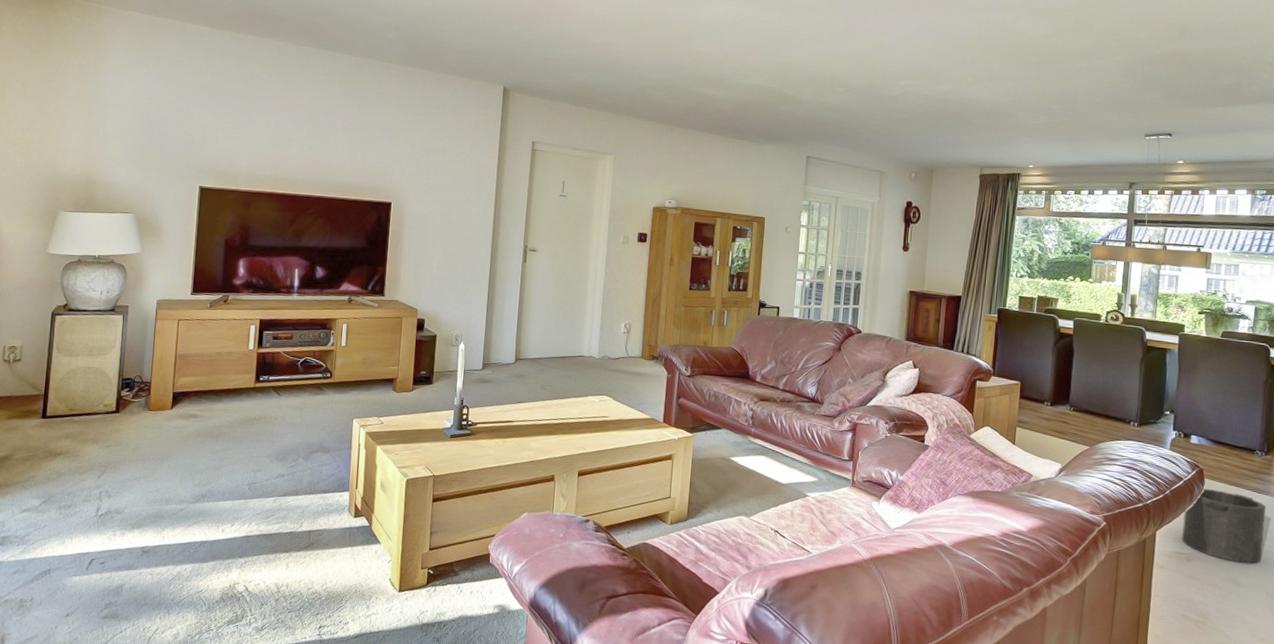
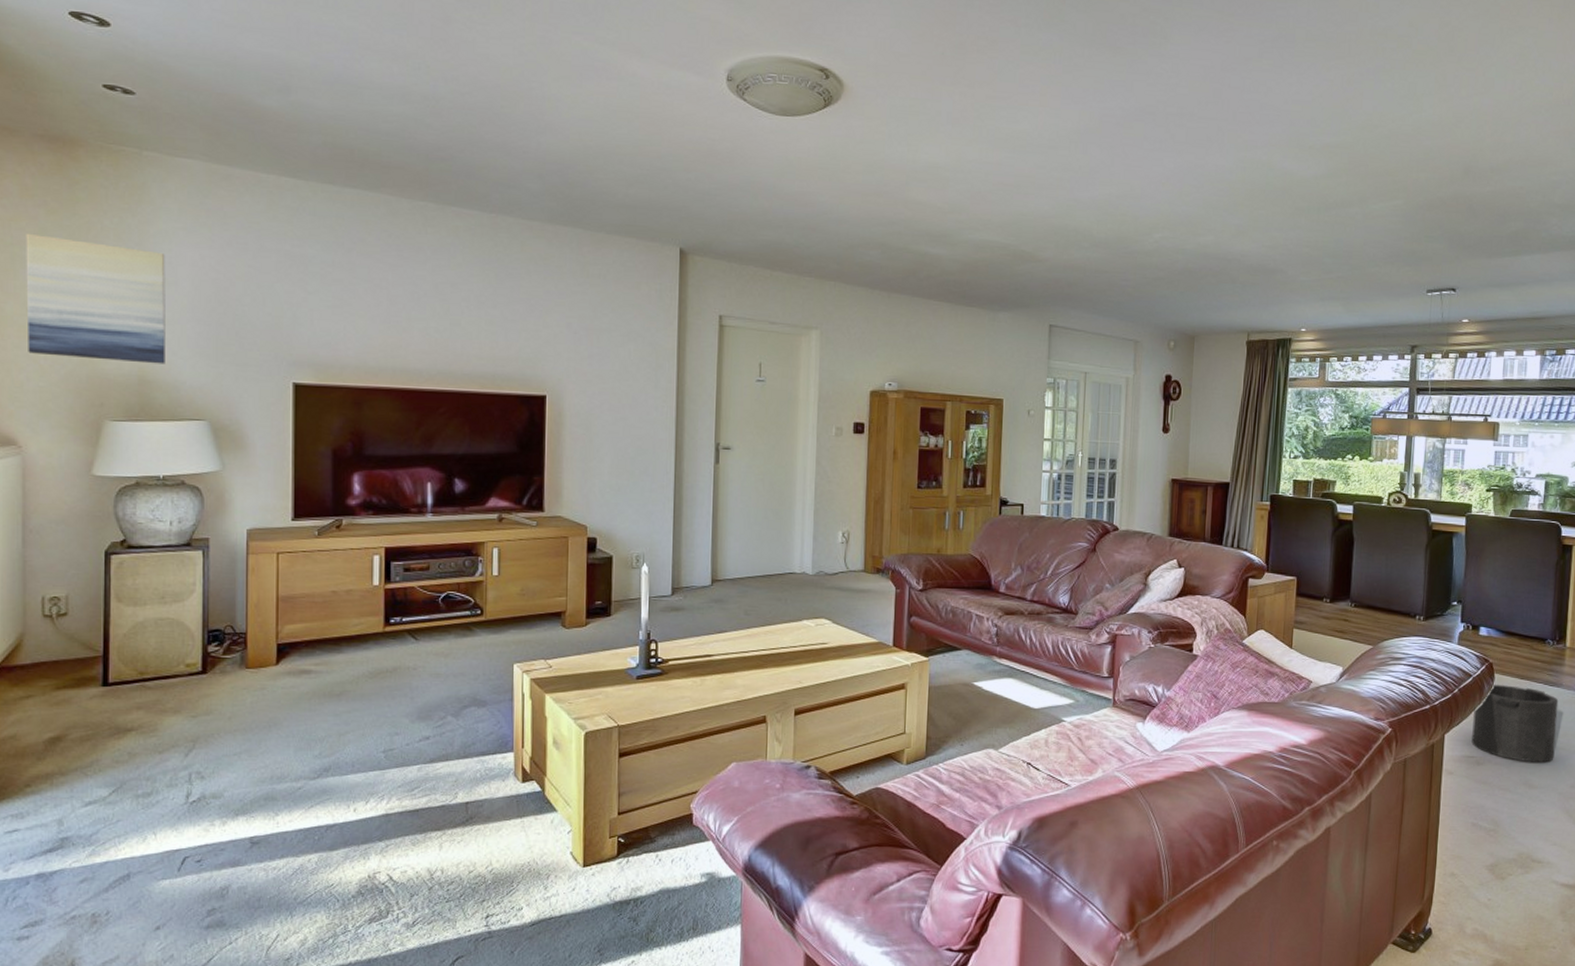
wall art: none [9,66,113,169] -> present [26,233,165,364]

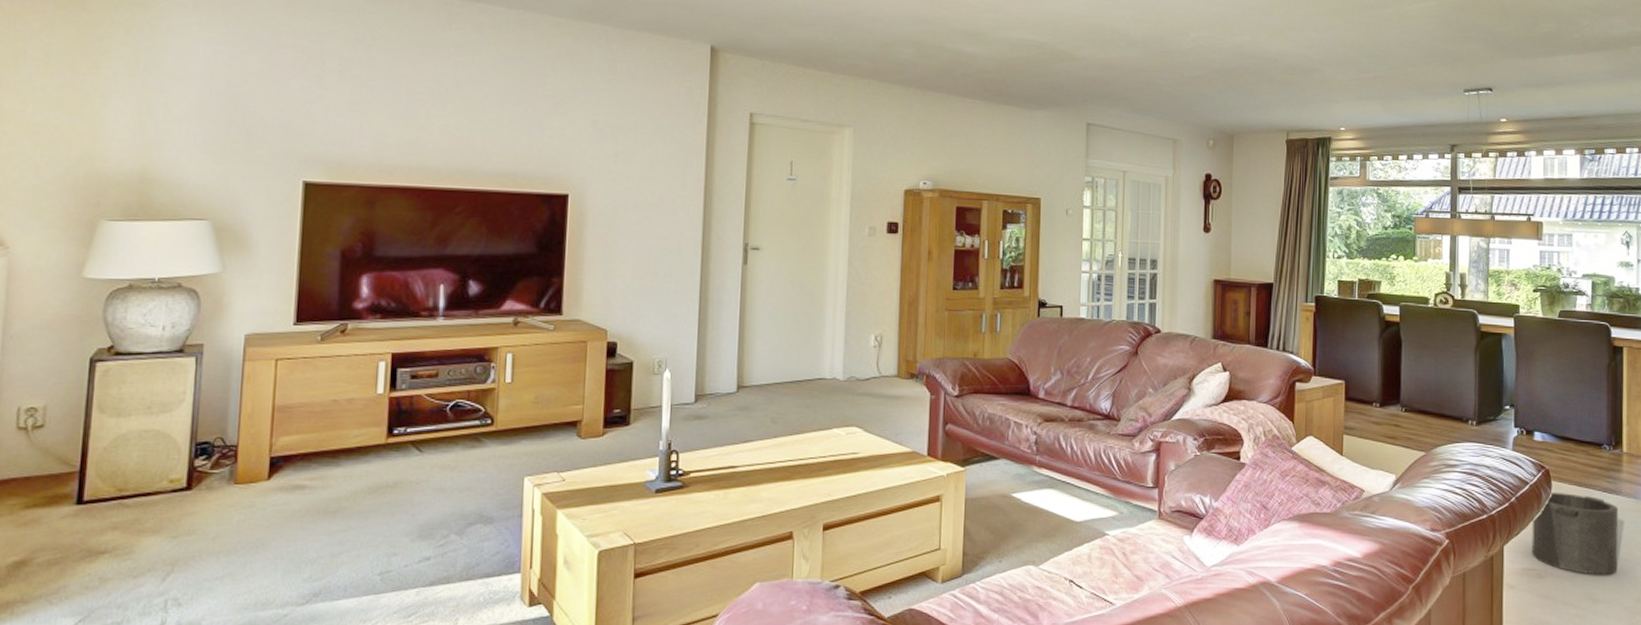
wall art: present [26,233,165,364] -> none [24,27,177,162]

